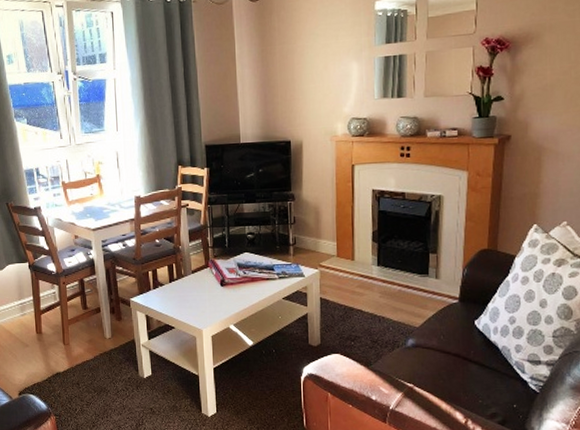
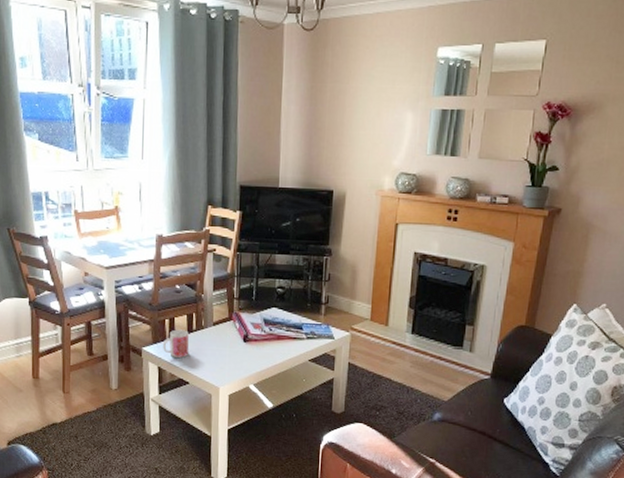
mug: none [148,279,173,305] -> present [163,329,189,358]

